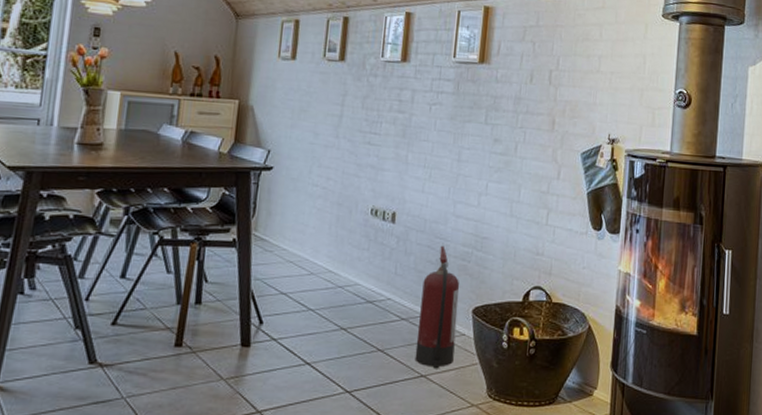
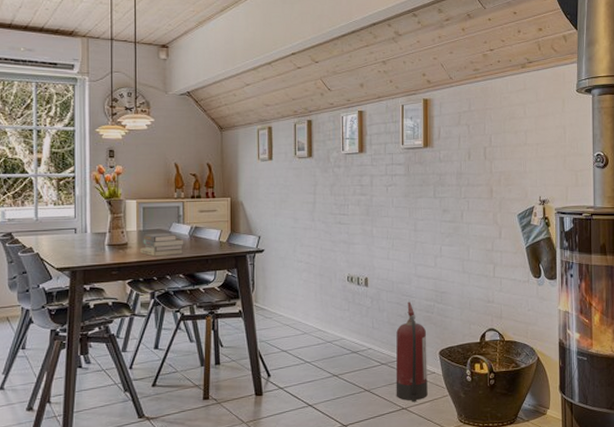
books: none [118,134,175,164] -> present [140,232,184,257]

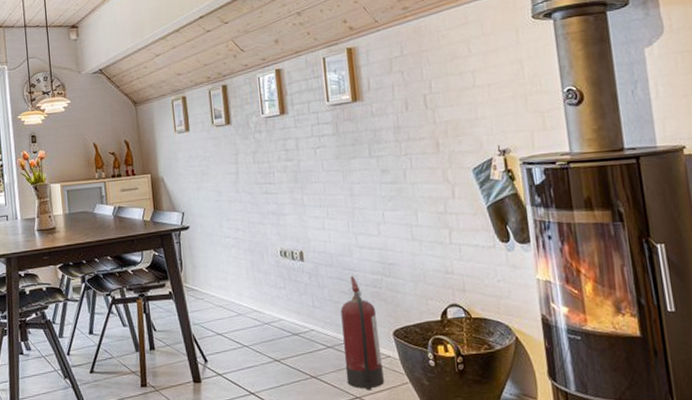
books: present [140,232,184,257] -> none [68,214,109,240]

